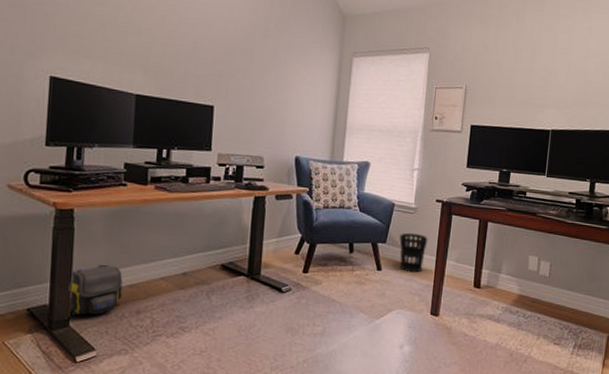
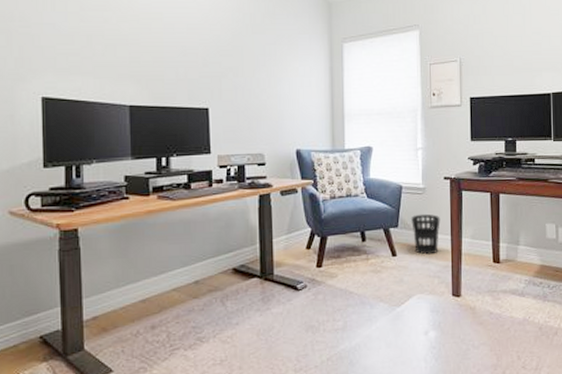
shoulder bag: present [67,264,123,316] -> none [80,281,136,338]

